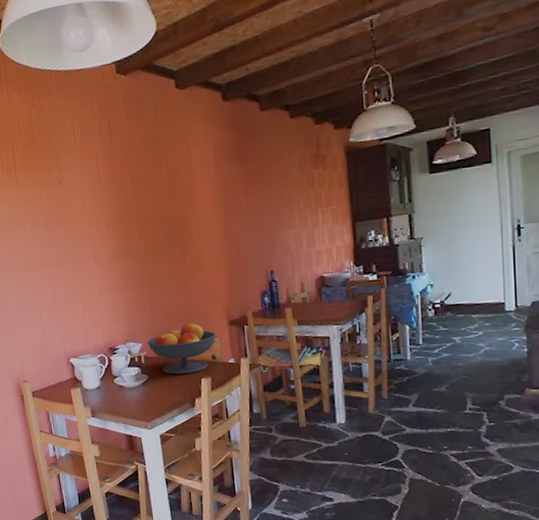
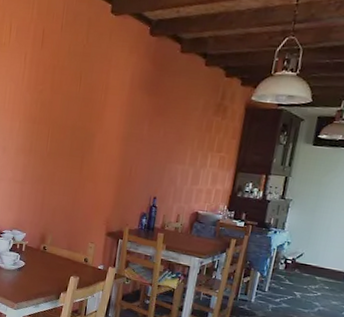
fruit bowl: present [147,322,216,375] -> none [31,225,93,270]

